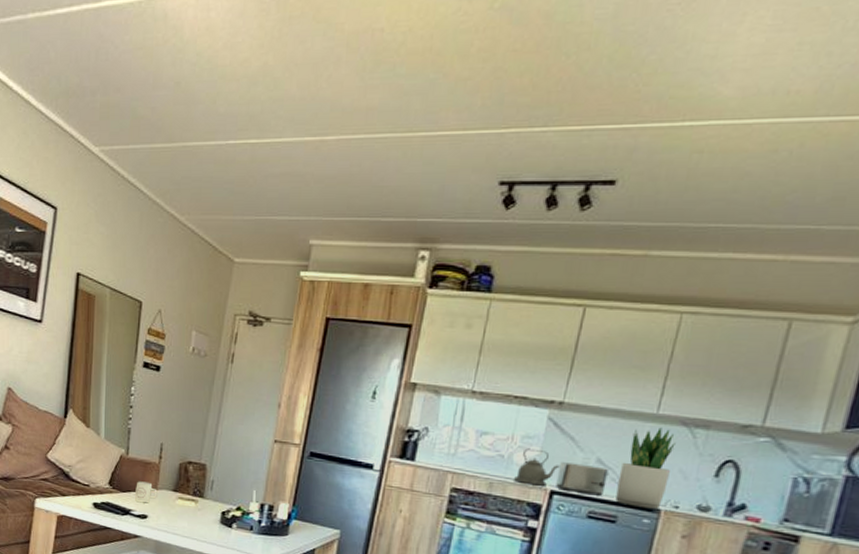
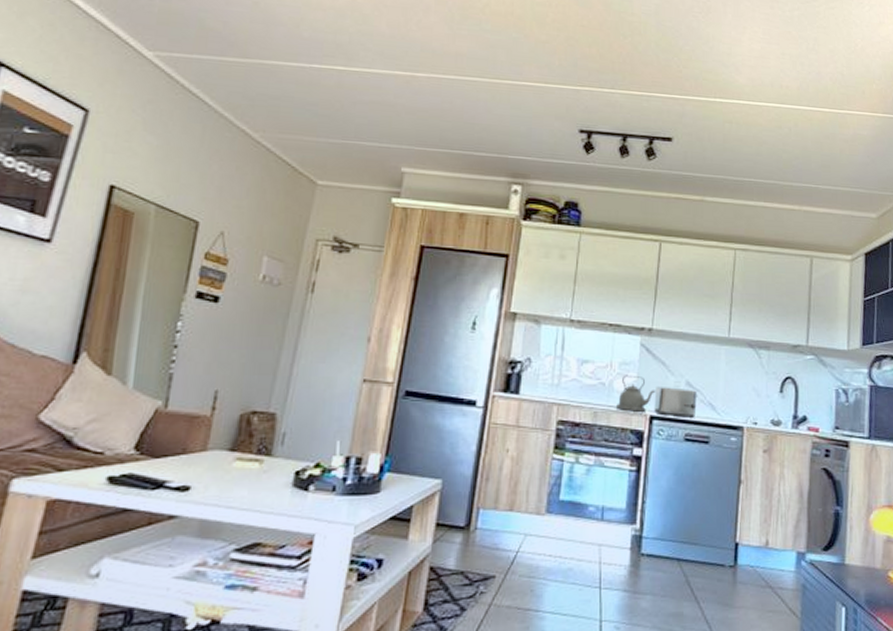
mug: present [135,481,158,504] -> none [173,441,207,470]
planter: present [615,427,676,509] -> none [706,350,746,427]

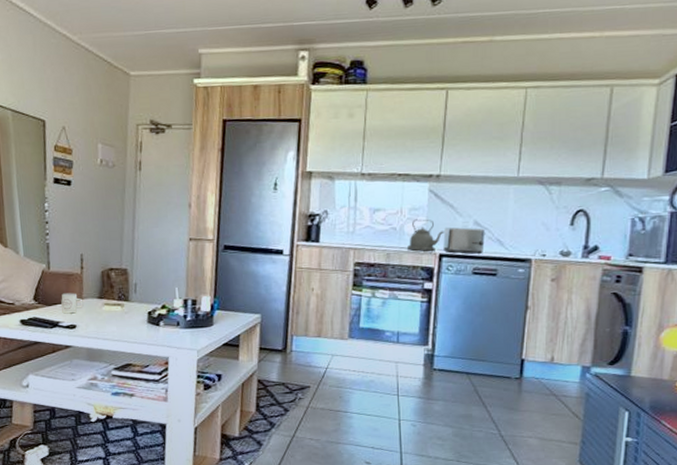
mug: none [173,441,207,470] -> present [61,293,84,314]

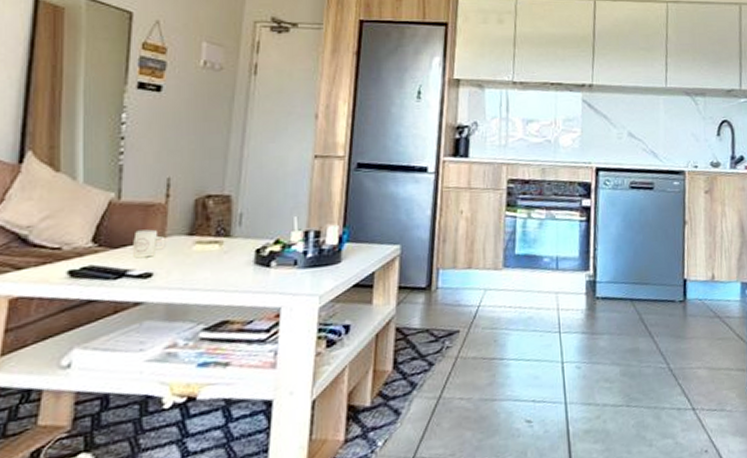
kettle: present [407,219,444,252] -> none [563,131,600,166]
toaster: present [443,226,486,254] -> none [598,138,640,167]

